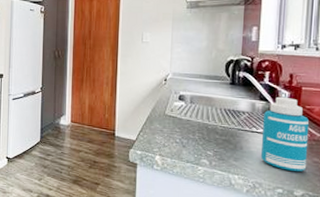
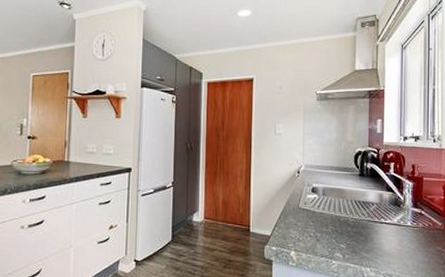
bottle: present [261,96,310,172] -> none [390,187,432,261]

